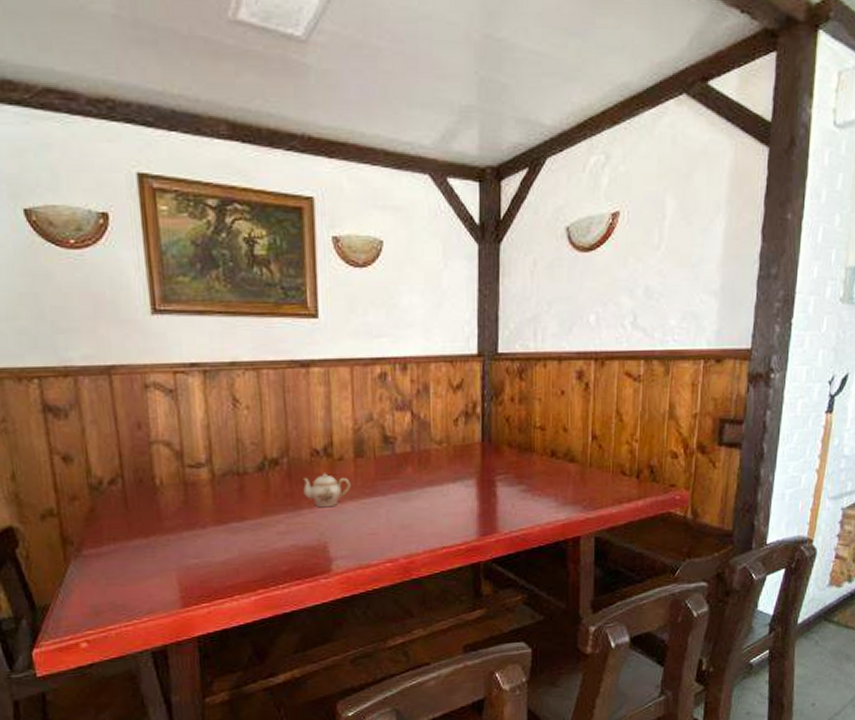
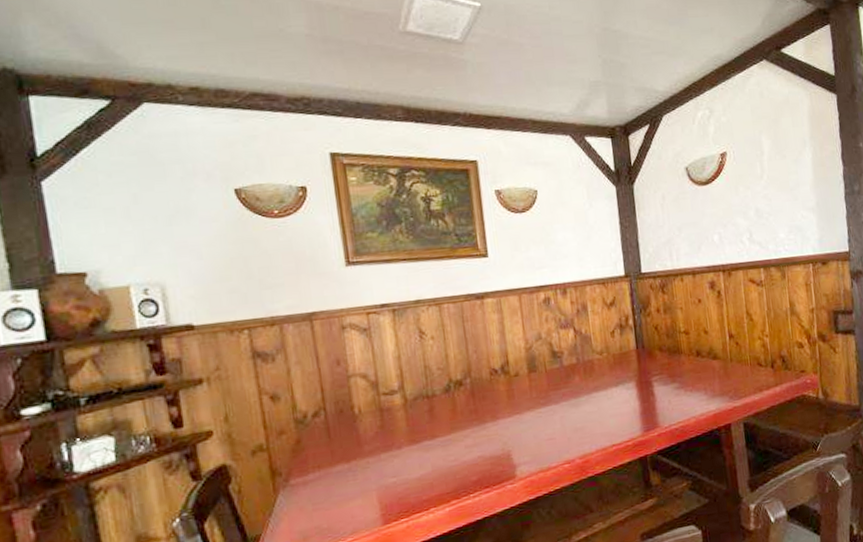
teapot: present [303,473,351,508] -> none [485,388,527,420]

